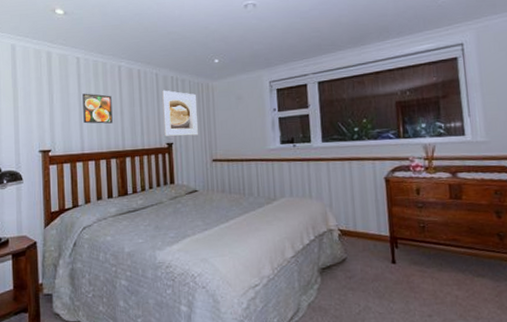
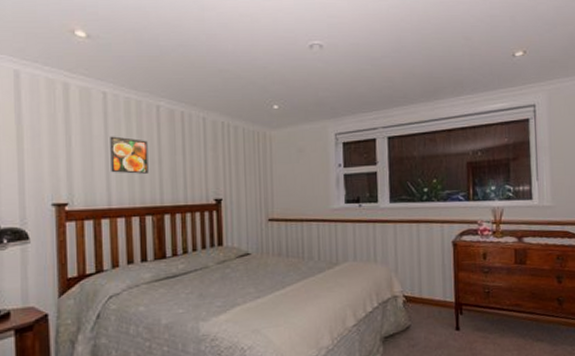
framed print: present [162,90,198,136] -> none [210,137,252,192]

